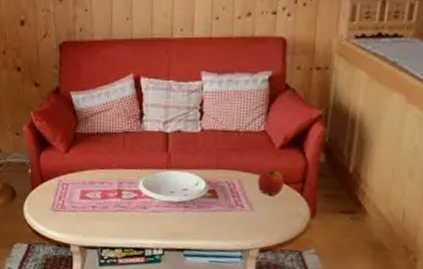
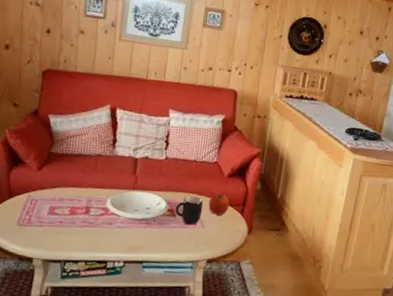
mug: none [217,173,251,208] -> present [175,195,203,225]

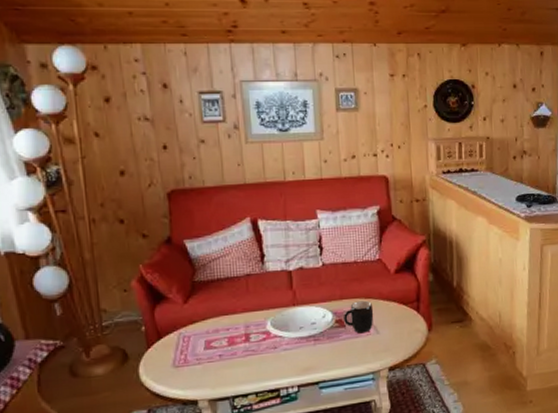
apple: present [208,194,230,215] -> none [379,292,403,317]

